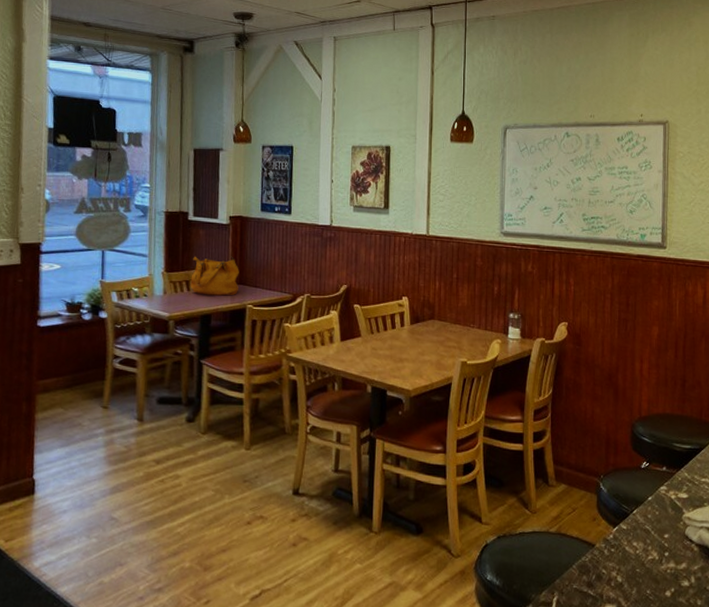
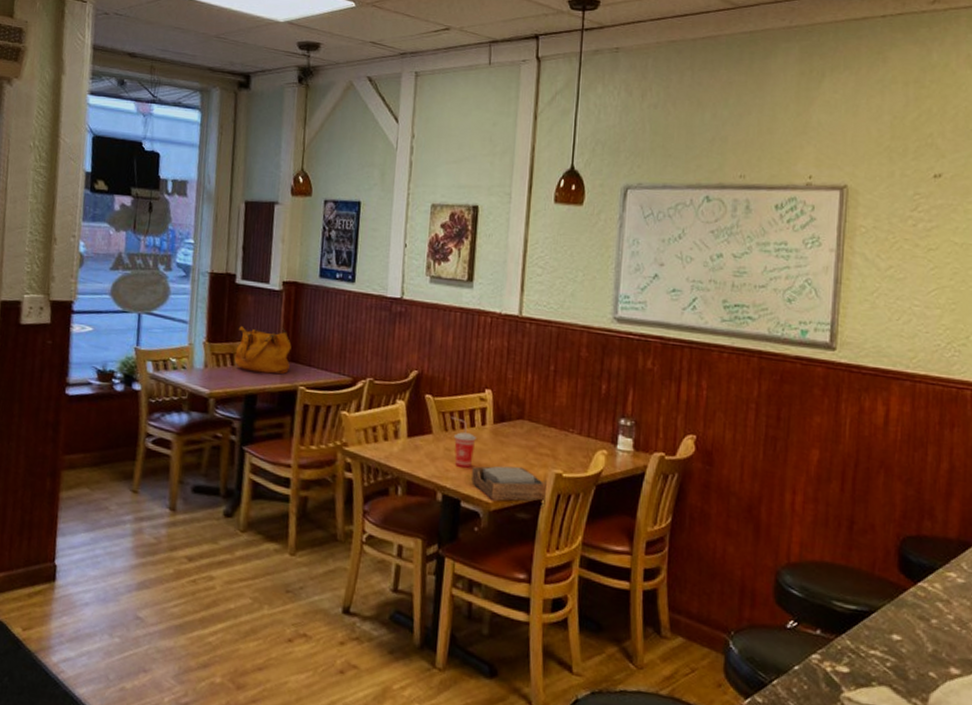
beverage cup: none [375,321,397,363] -> present [450,417,476,468]
napkin holder: none [395,358,455,388] -> present [471,466,546,502]

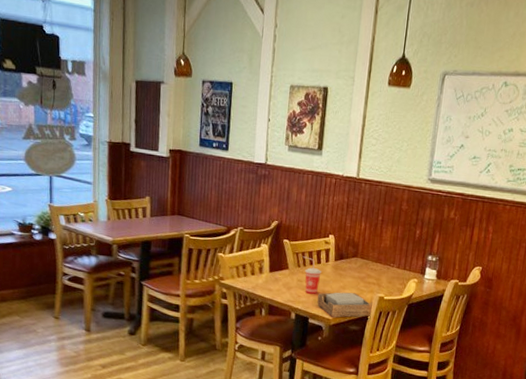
handbag: present [234,325,292,375] -> none [132,186,178,225]

